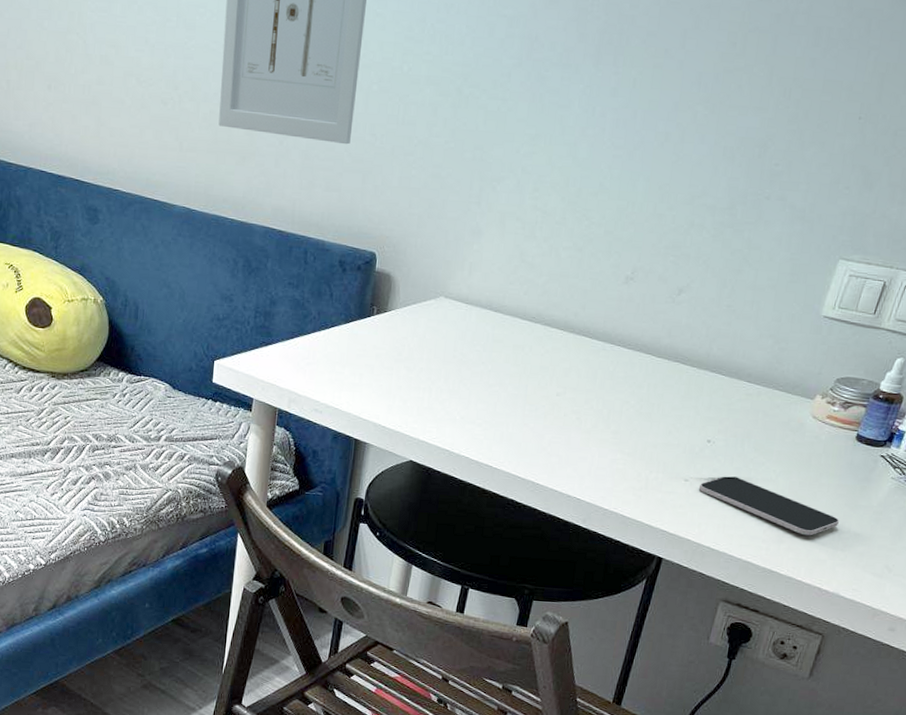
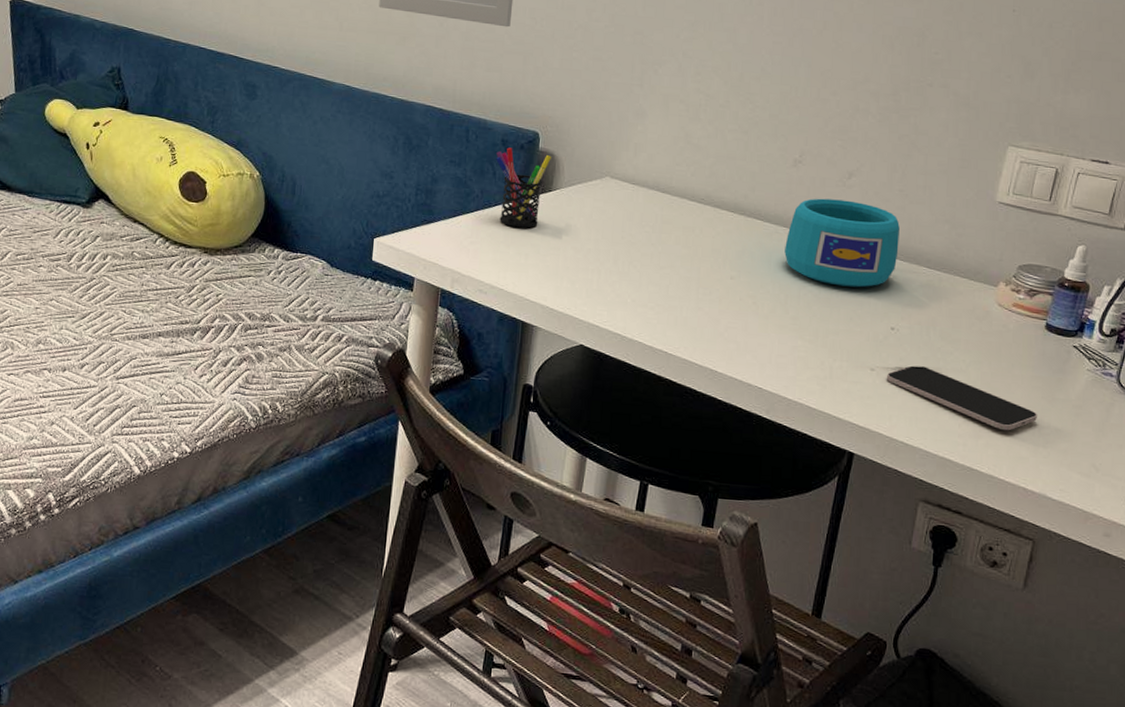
pen holder: none [332,268,388,349] -> present [495,147,551,228]
cup: none [610,315,725,402] -> present [784,198,900,288]

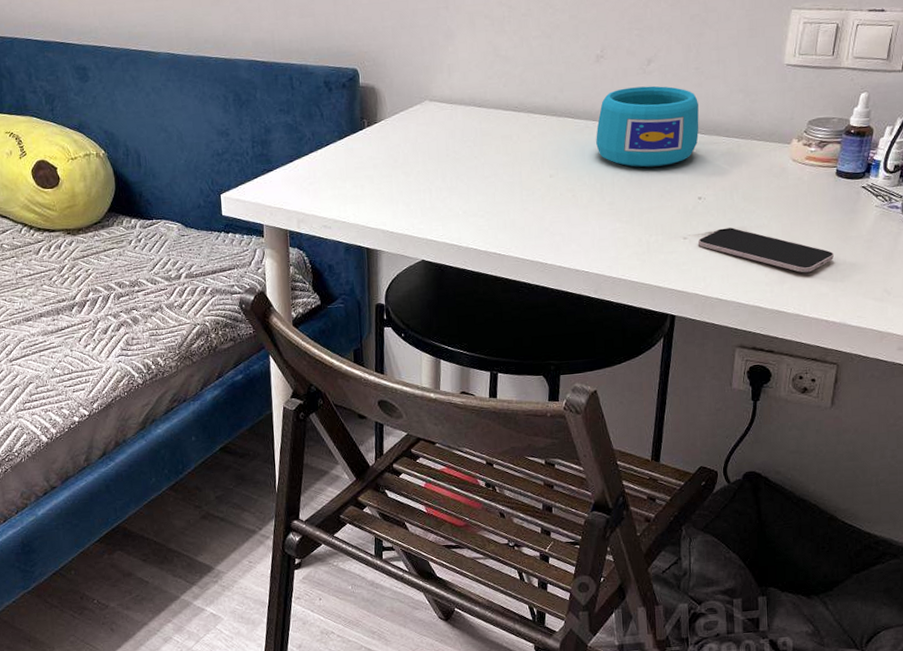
pen holder: present [495,147,551,228] -> none [320,88,372,163]

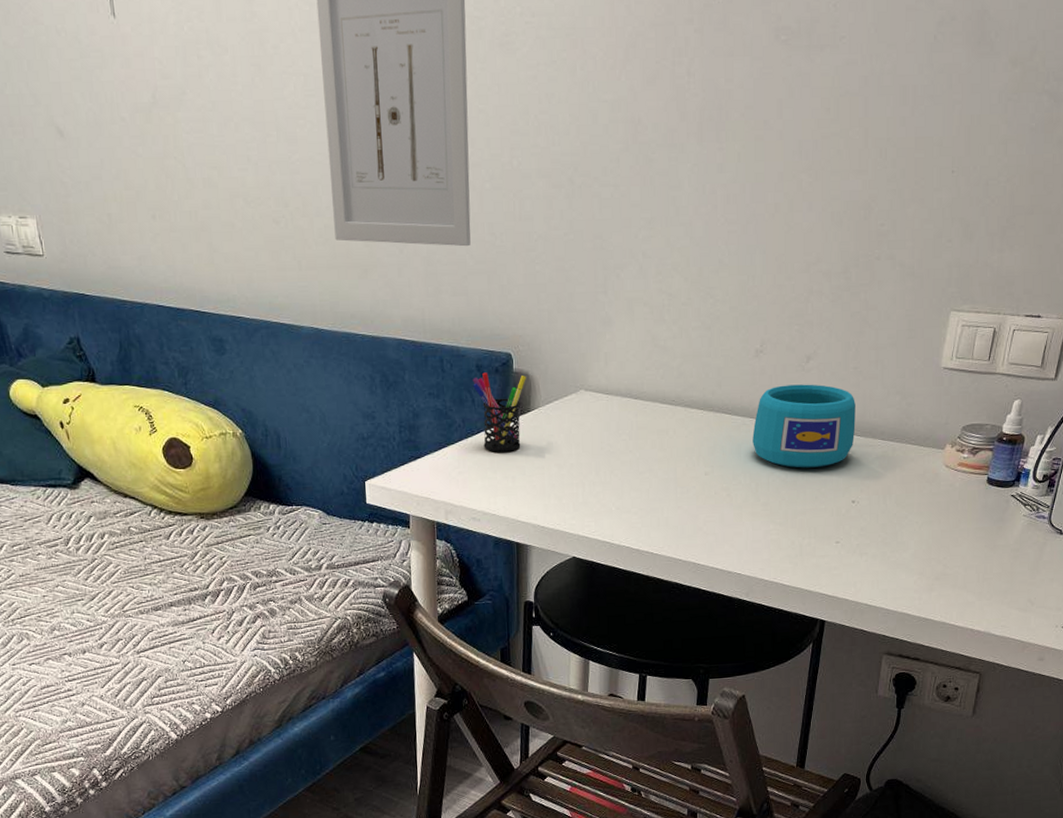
pen holder: none [320,88,372,163] -> present [472,372,526,452]
smartphone: present [697,227,835,273] -> none [849,533,982,581]

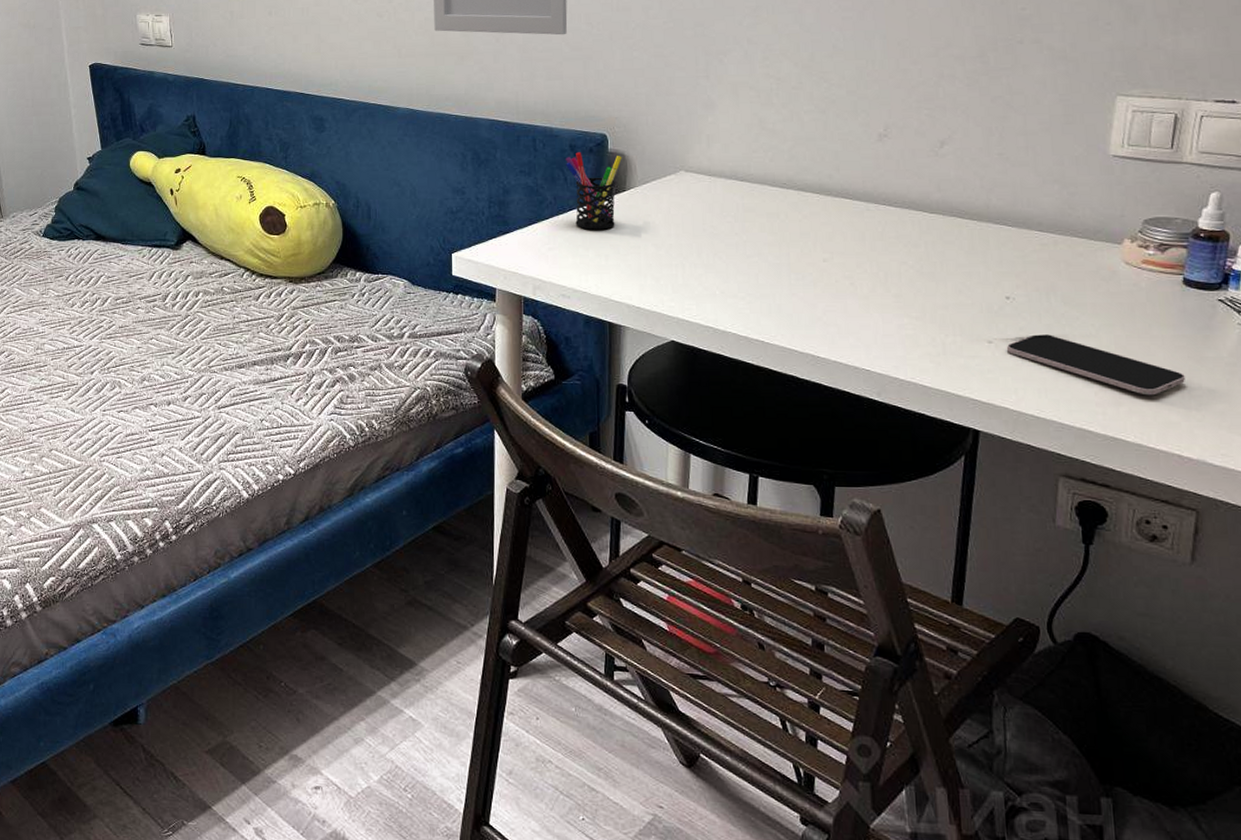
cup: present [752,384,856,468] -> none [878,170,1005,259]
smartphone: none [849,533,982,581] -> present [1006,334,1186,396]

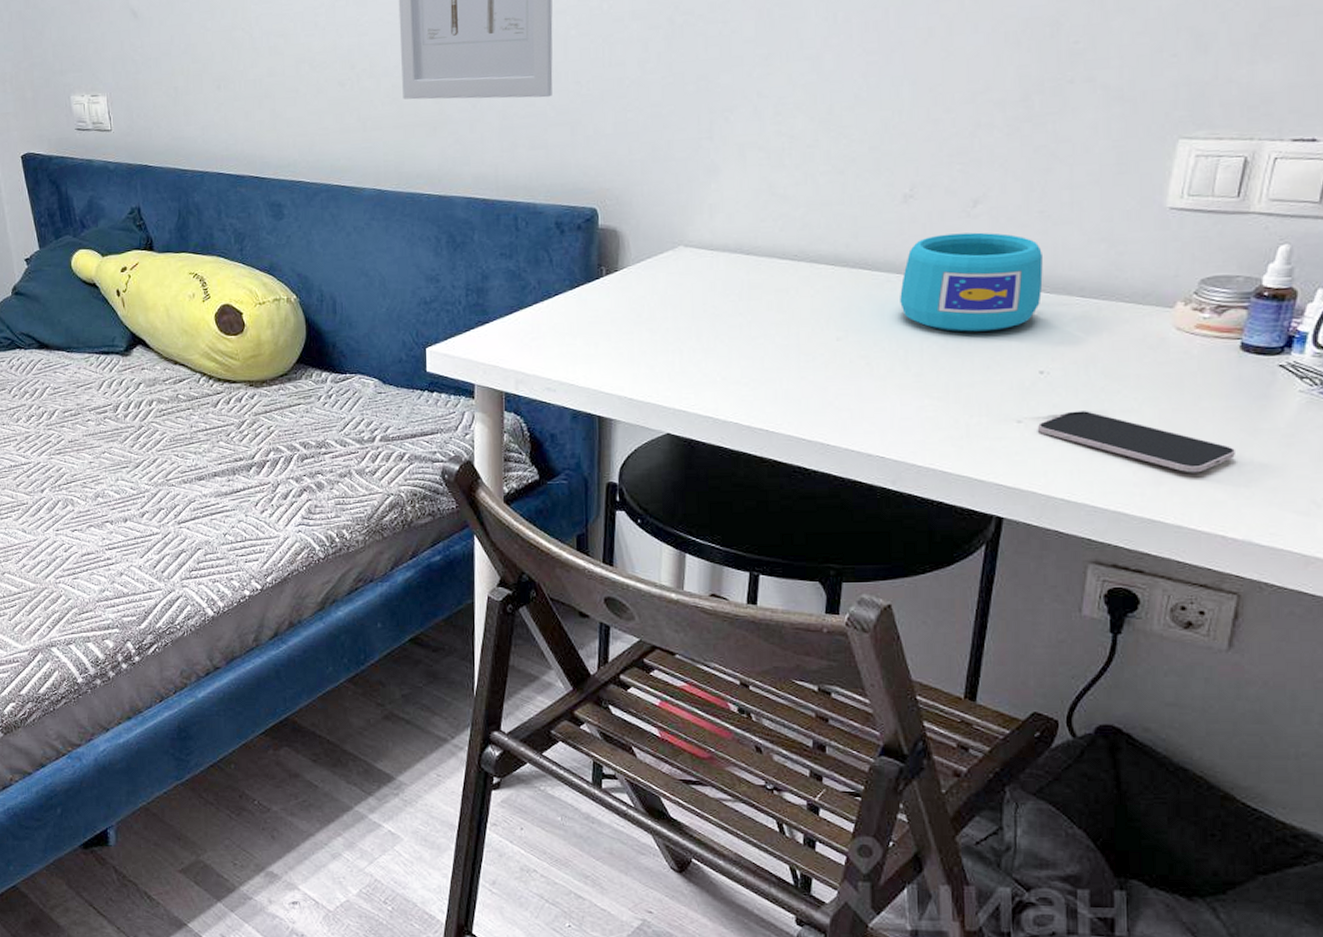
pen holder: present [565,152,622,230] -> none [550,230,614,316]
cup: none [878,170,1005,259] -> present [900,232,1043,332]

